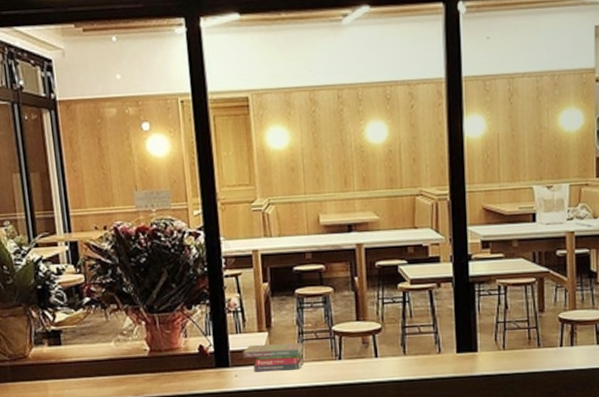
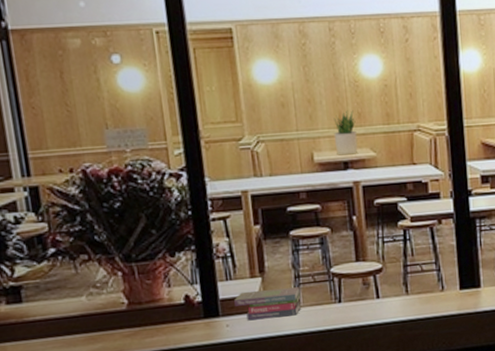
planter: none [339,174,362,218] -> present [333,110,358,156]

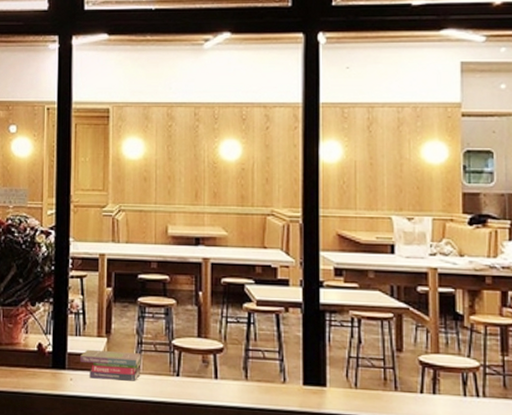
planter: present [333,110,358,156] -> none [189,189,211,232]

